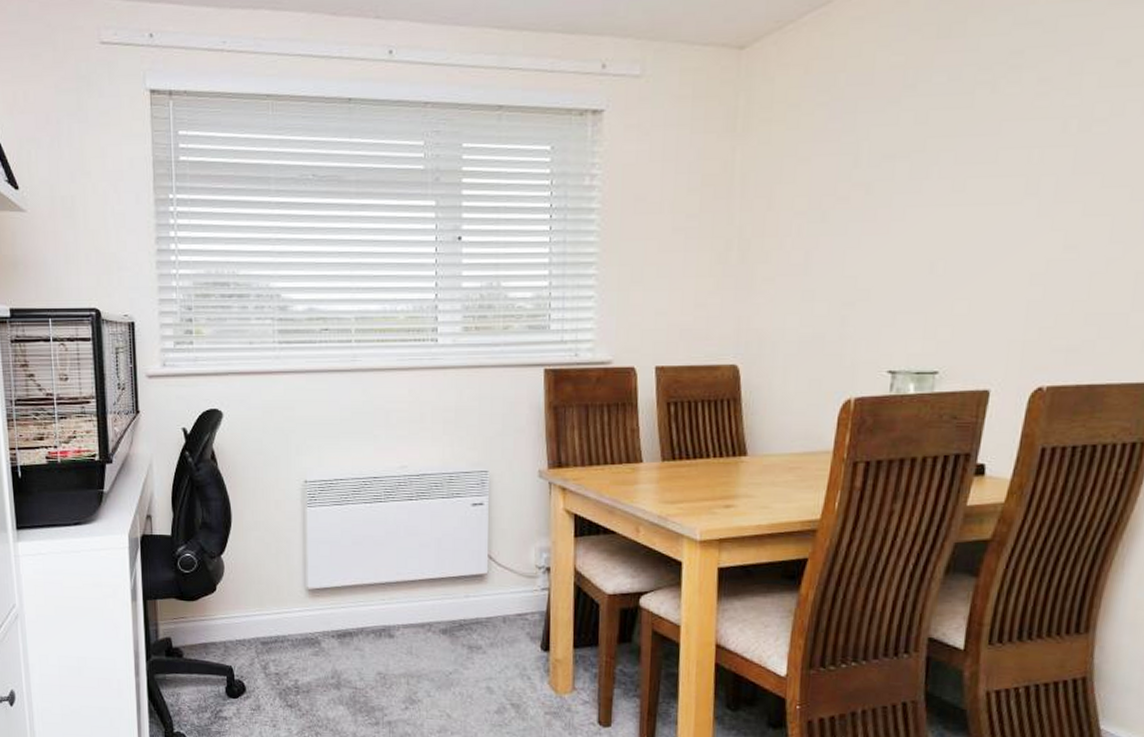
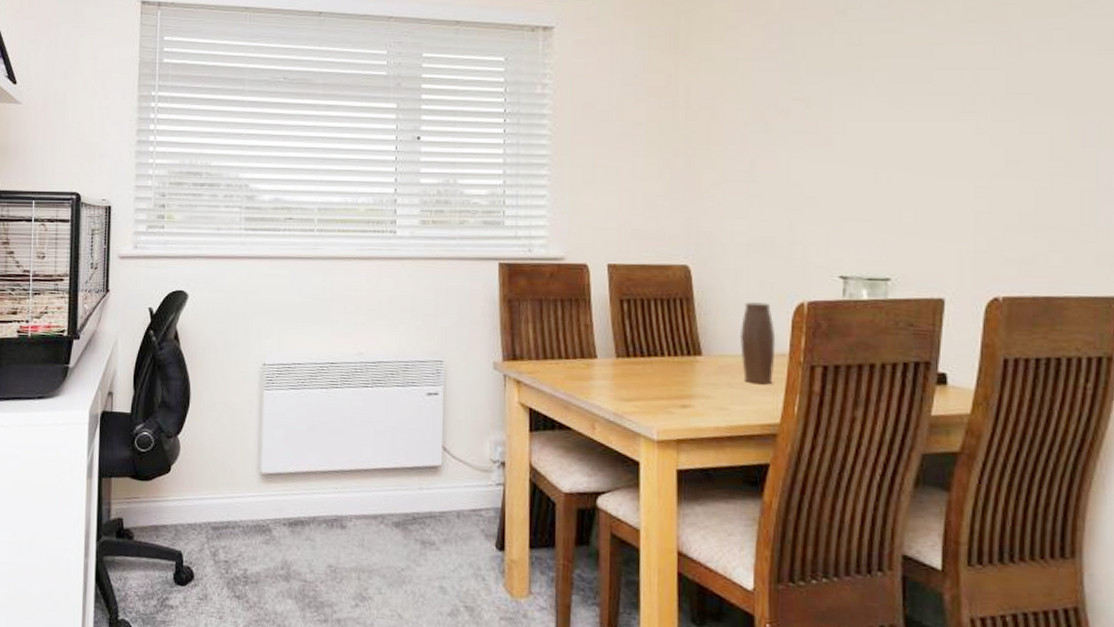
vase: none [785,400,821,482] -> present [740,302,776,385]

